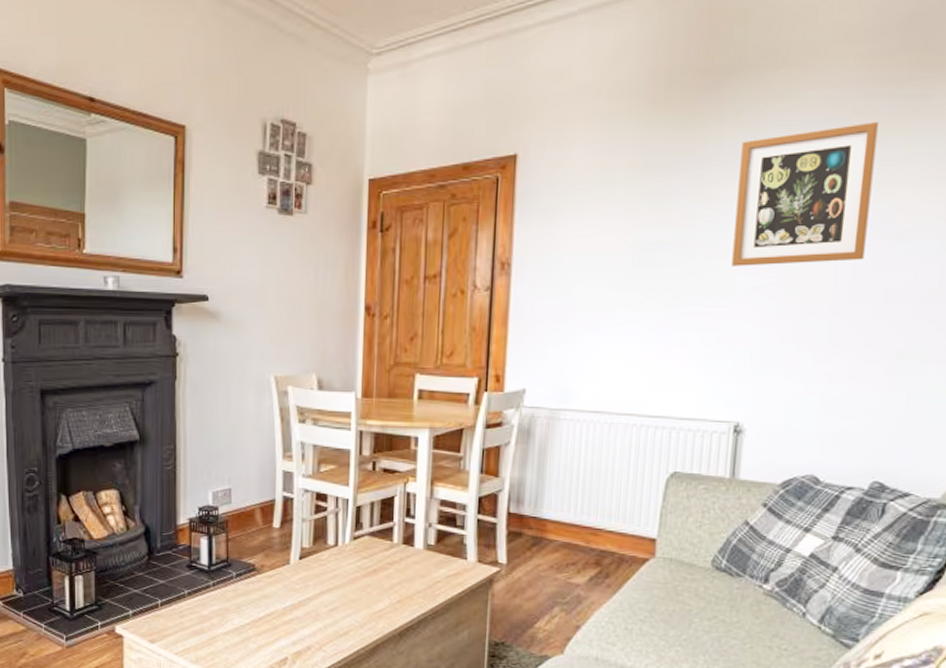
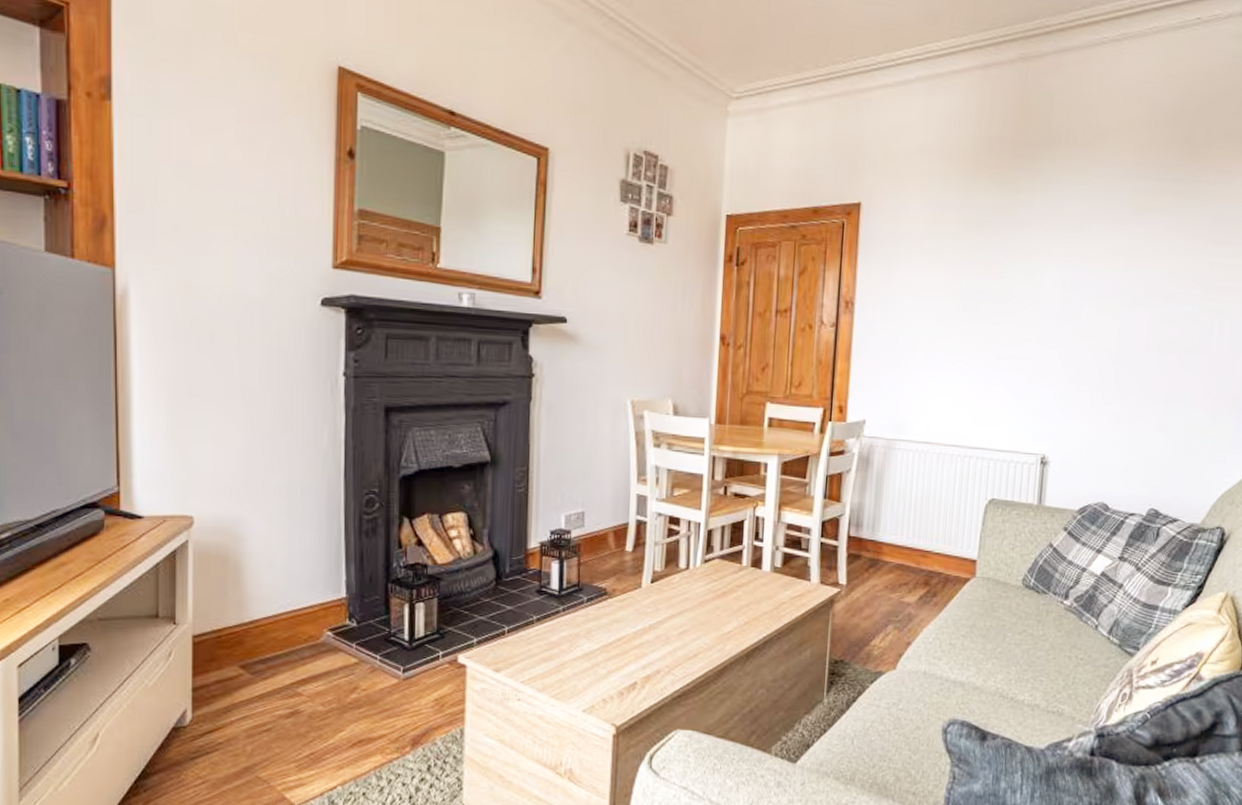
wall art: present [731,121,879,266] -> none [1039,199,1153,317]

